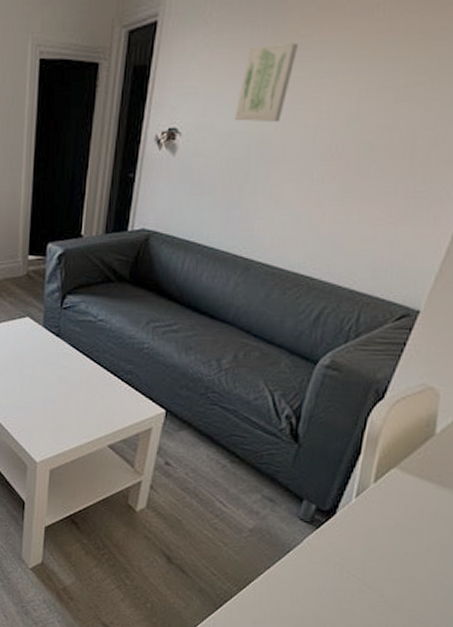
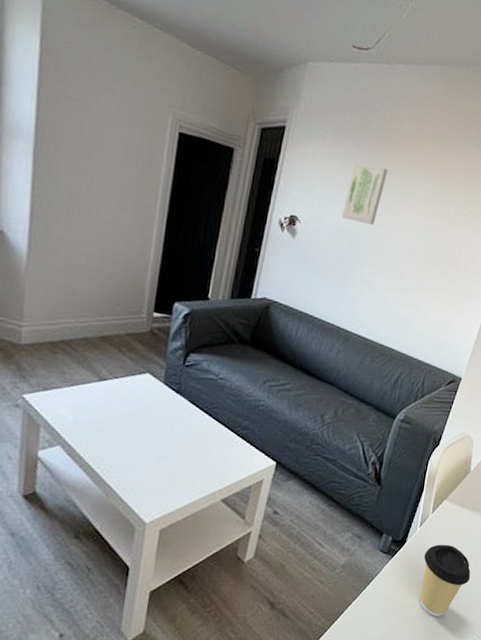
coffee cup: none [357,521,436,608] -> present [419,544,471,616]

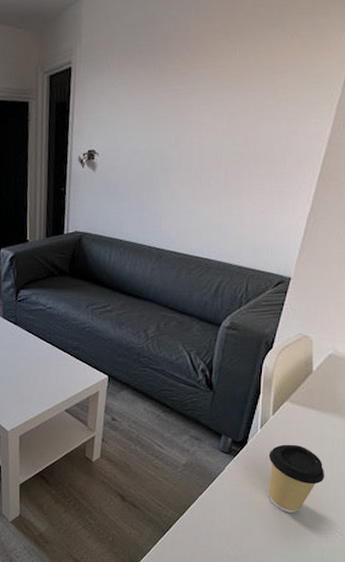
wall art: present [342,164,388,225] -> none [139,79,180,142]

